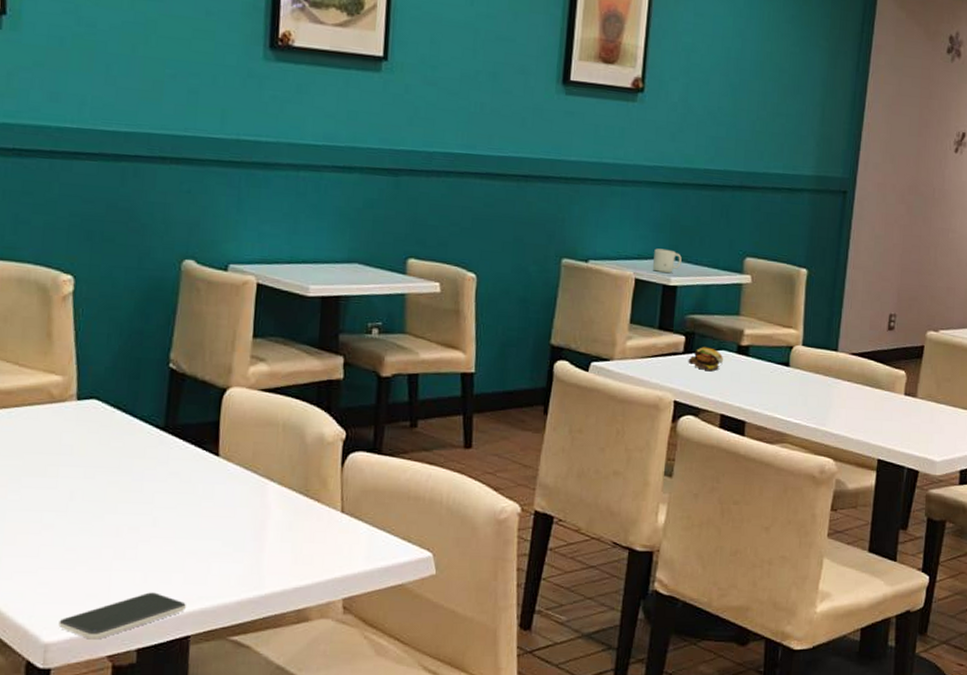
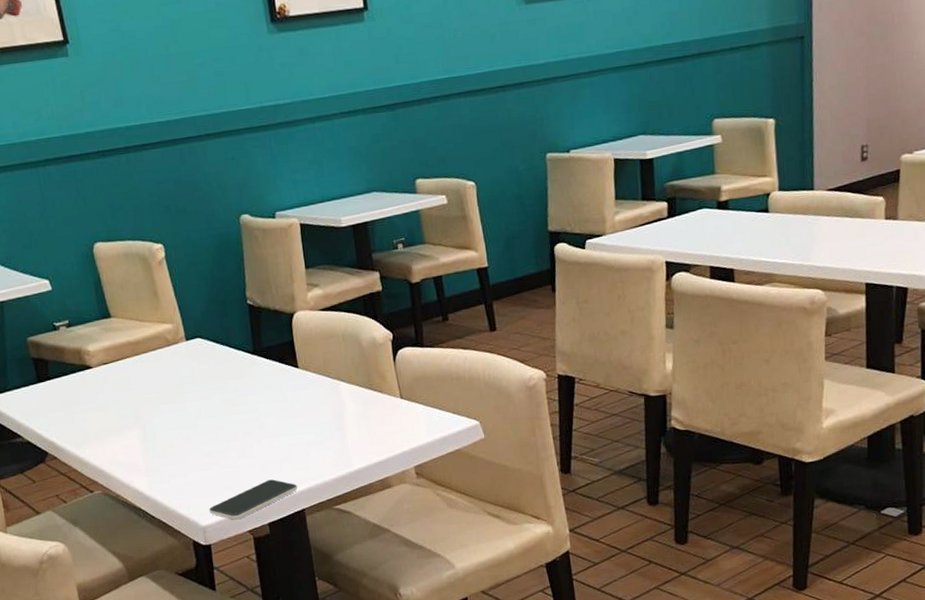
mug: present [652,248,682,273] -> none [627,126,654,149]
burger: present [688,347,723,372] -> none [673,208,705,230]

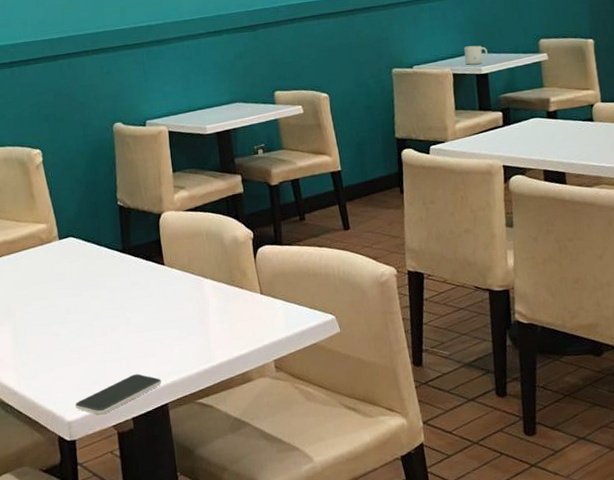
mug: none [627,126,654,149] -> present [464,45,488,65]

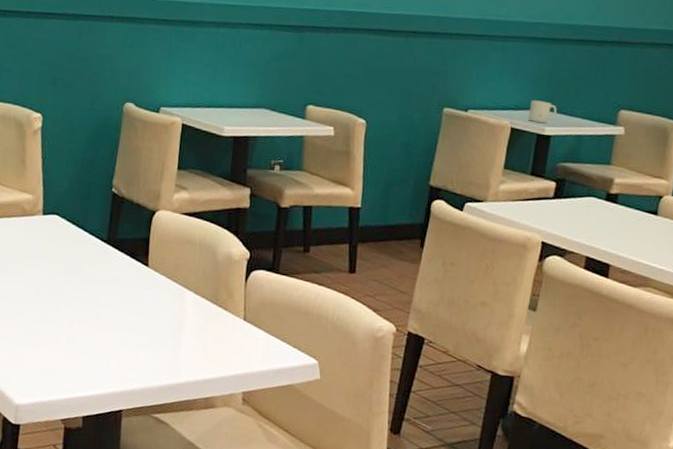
smartphone: present [75,374,161,415] -> none [26,372,120,406]

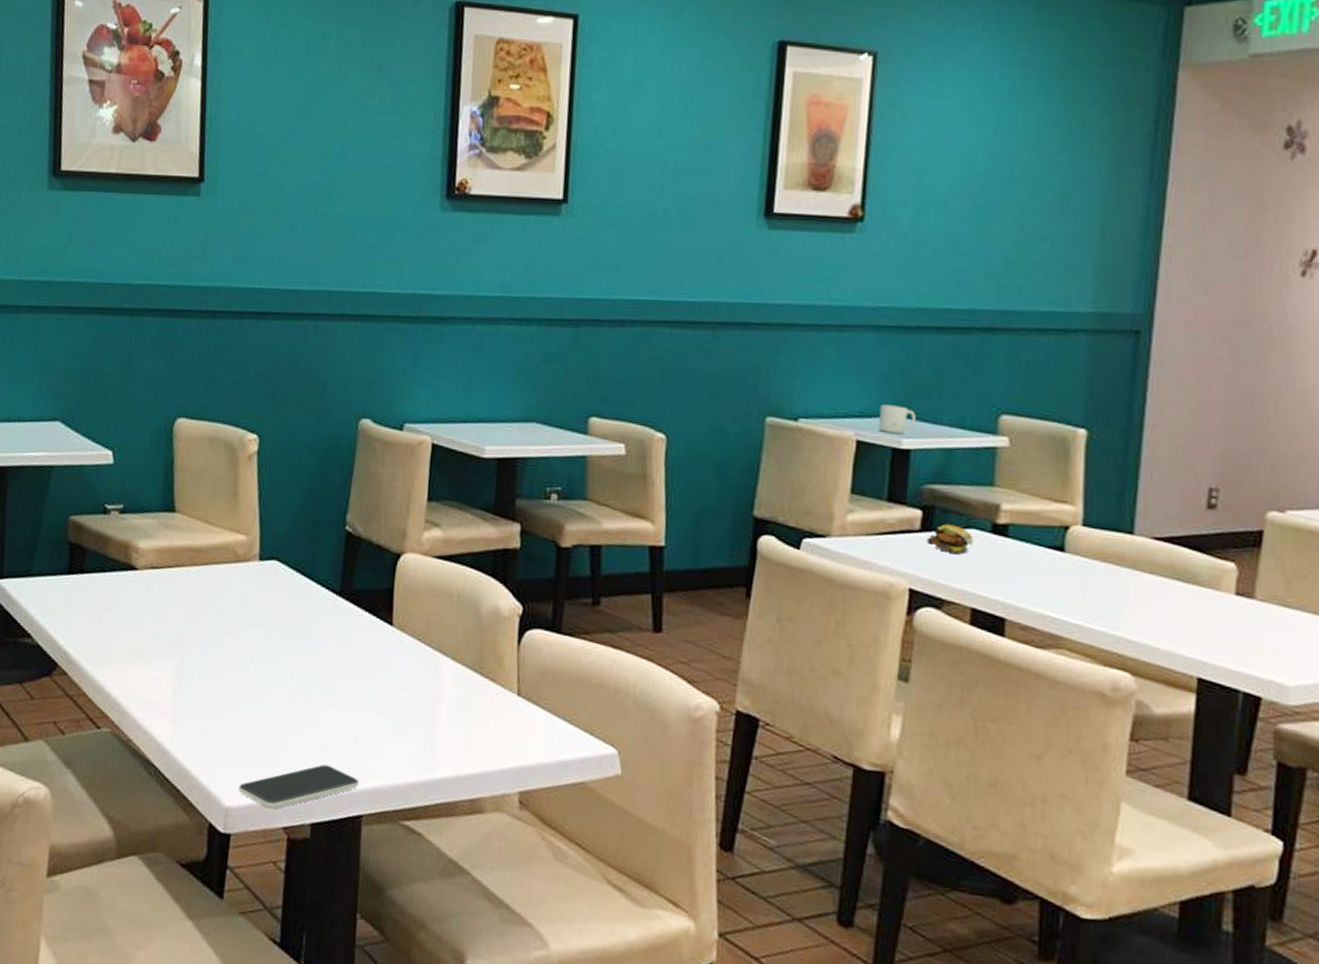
smartphone: none [26,372,120,406] -> present [238,764,359,809]
burger: none [557,193,592,217] -> present [926,524,973,555]

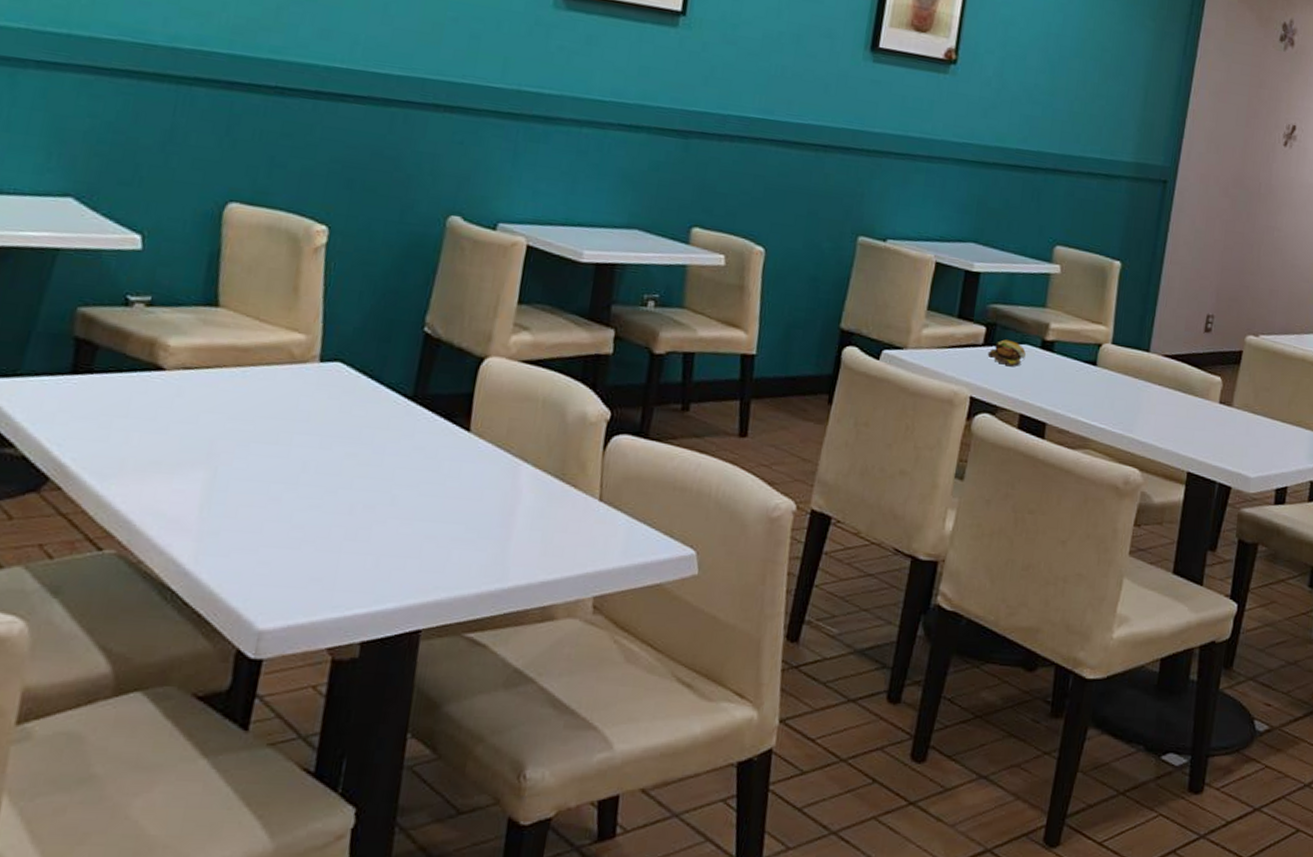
smartphone: present [238,764,359,809] -> none [276,579,420,629]
mug: present [878,404,916,433] -> none [955,230,987,258]

